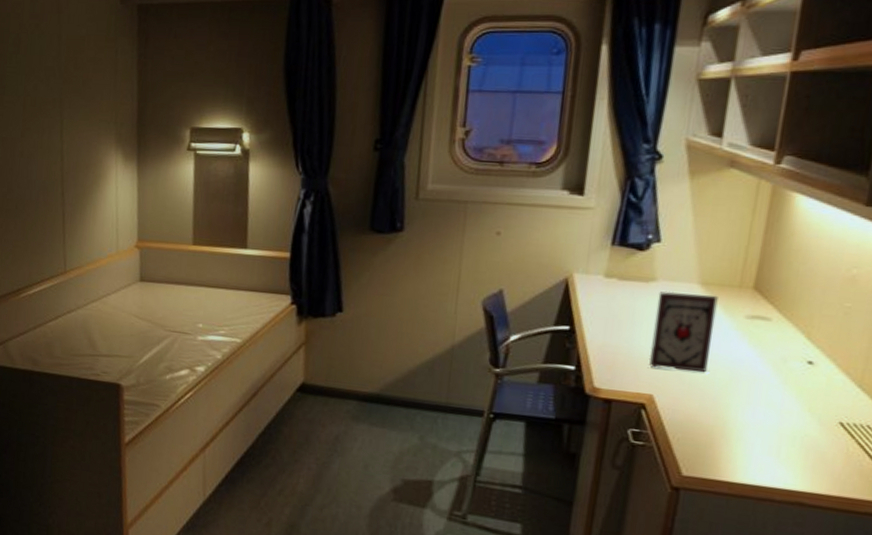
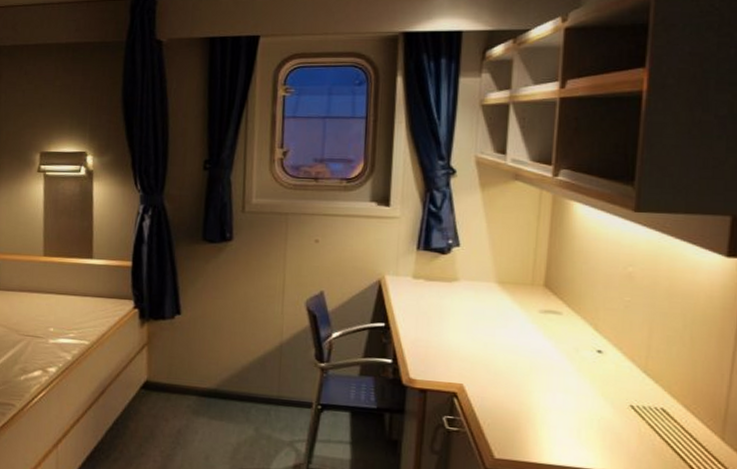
picture frame: present [648,291,718,372] -> none [457,290,514,363]

